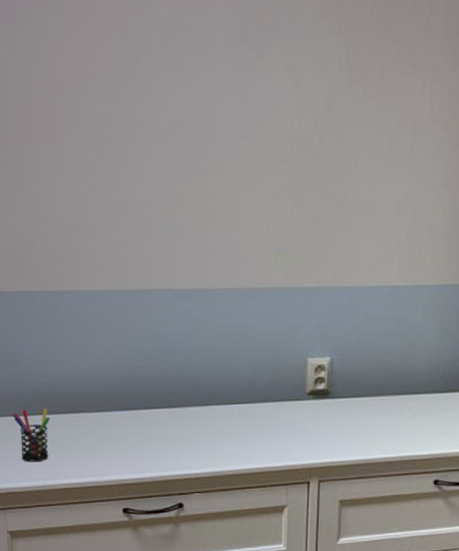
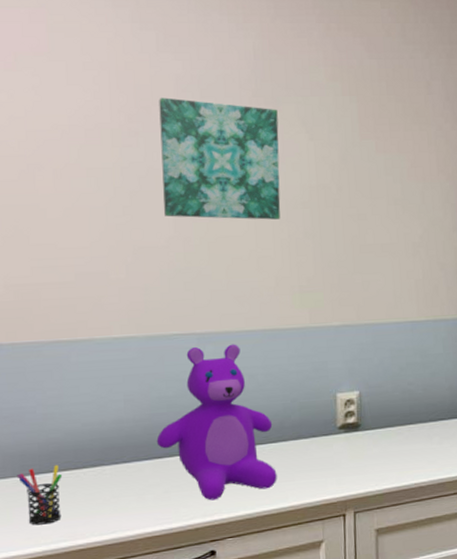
teddy bear: none [133,301,244,455] -> present [156,344,277,501]
wall art: none [146,46,263,174] -> present [159,97,281,220]

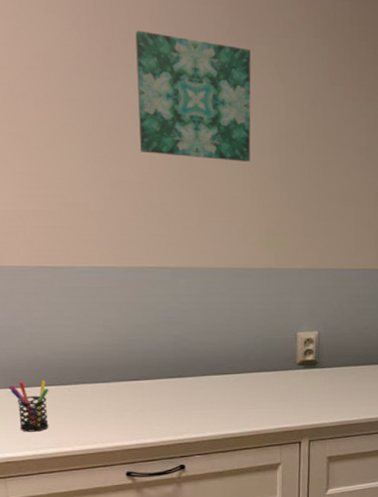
teddy bear: present [156,344,277,501] -> none [133,280,241,421]

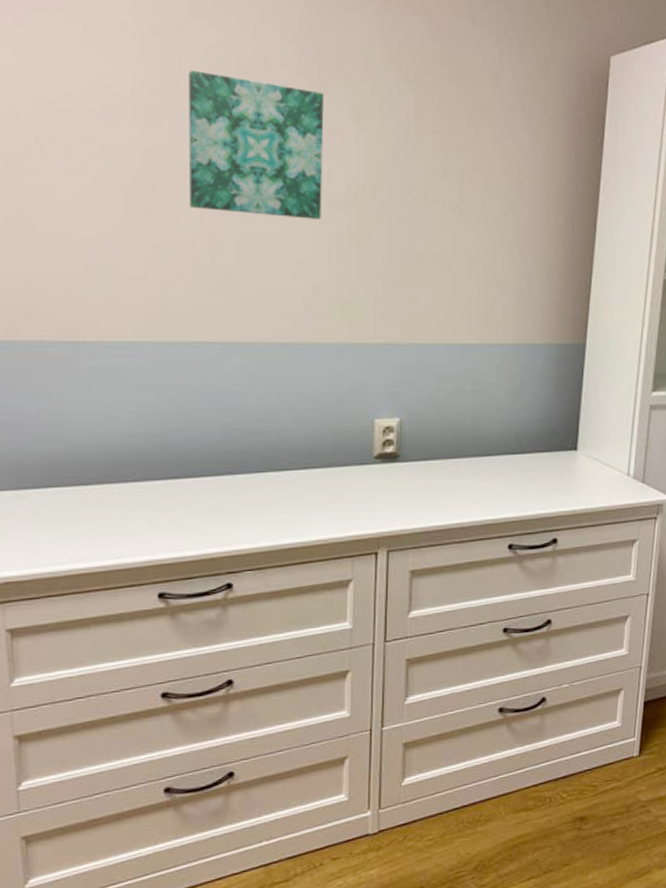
pen holder: present [8,380,49,432] -> none [13,479,65,544]

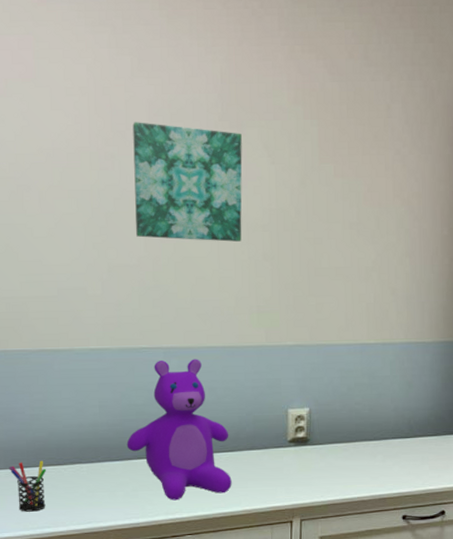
pen holder: none [13,479,65,544] -> present [9,460,47,512]
teddy bear: none [171,357,304,529] -> present [126,359,232,501]

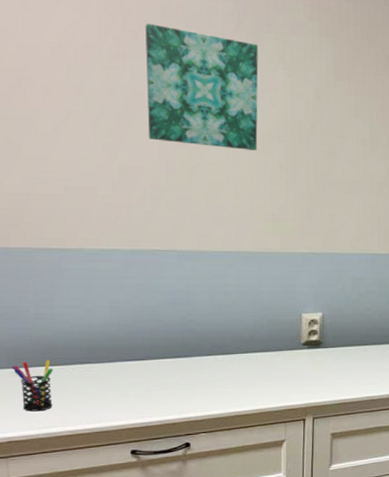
teddy bear: present [126,359,232,501] -> none [139,263,246,400]

